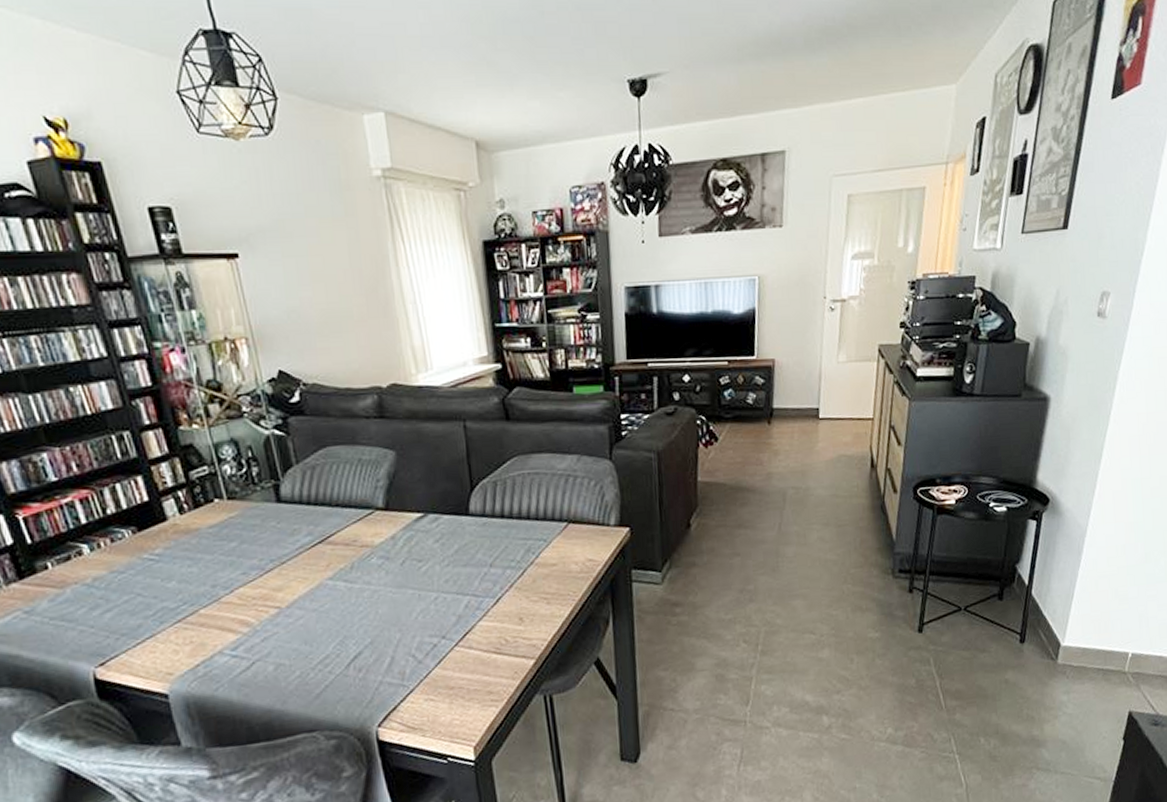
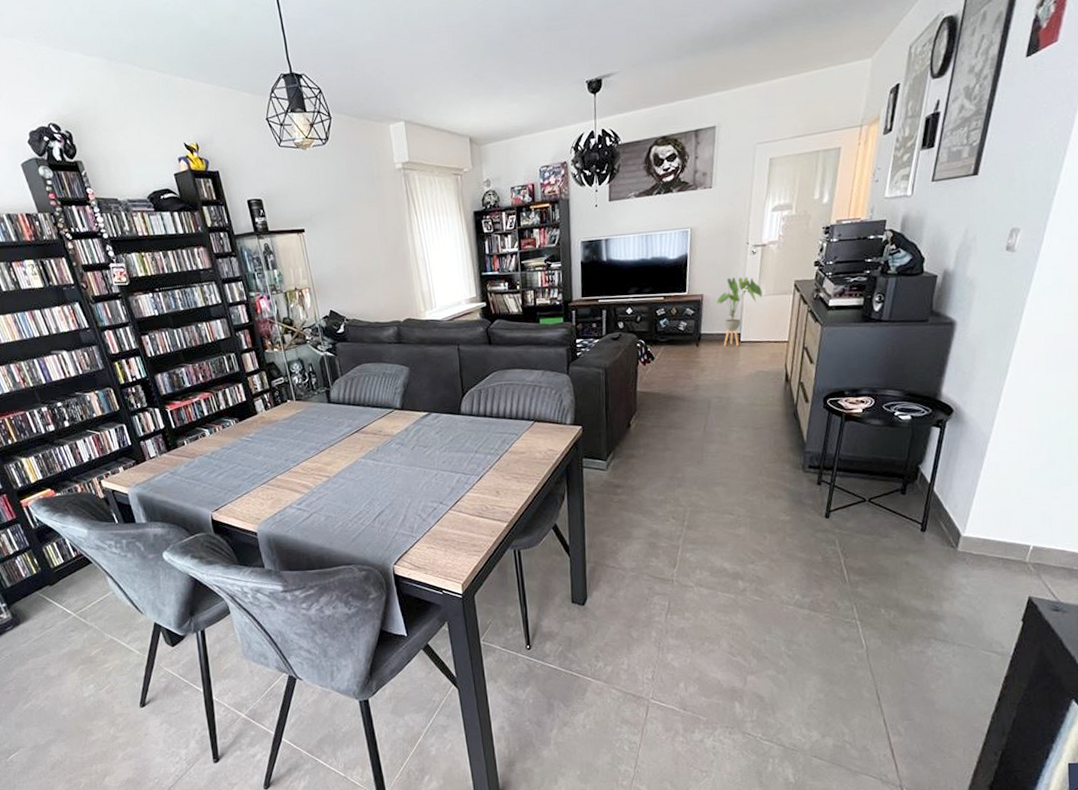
house plant: none [790,338,843,425] -> present [716,276,762,347]

